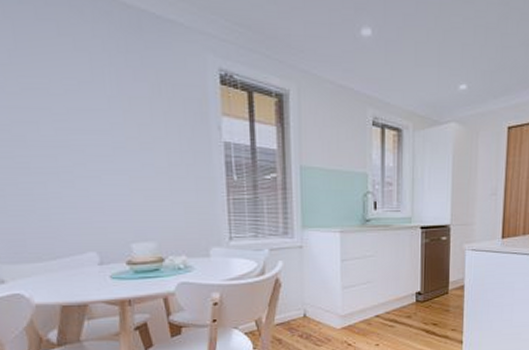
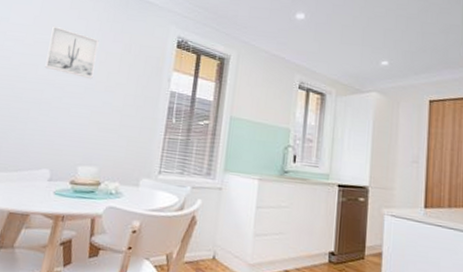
wall art: none [41,63,119,134] -> present [45,26,99,79]

